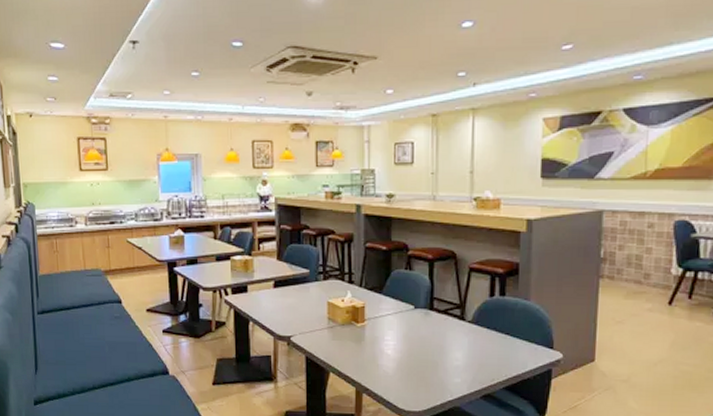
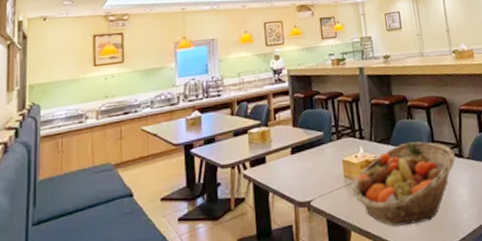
fruit basket: none [334,294,456,378] -> present [351,141,456,227]

